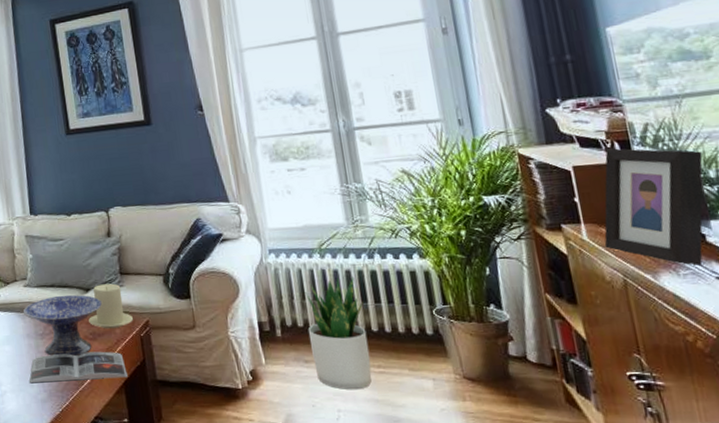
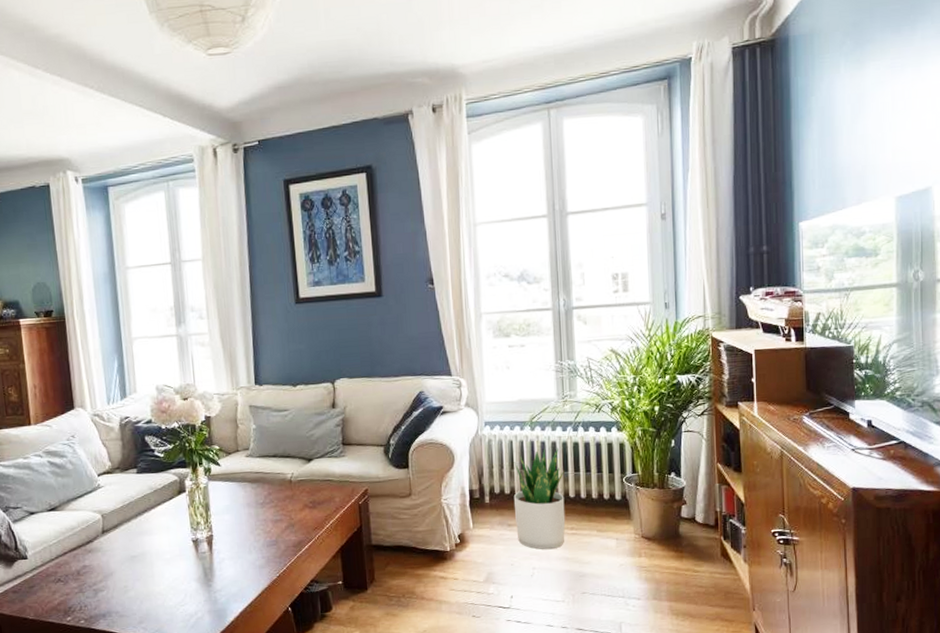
decorative bowl: present [23,295,102,357] -> none [244,465,323,524]
magazine: present [29,351,128,384] -> none [248,519,344,551]
candle: present [88,283,134,329] -> none [309,454,354,498]
picture frame: present [604,148,703,265] -> none [770,334,858,439]

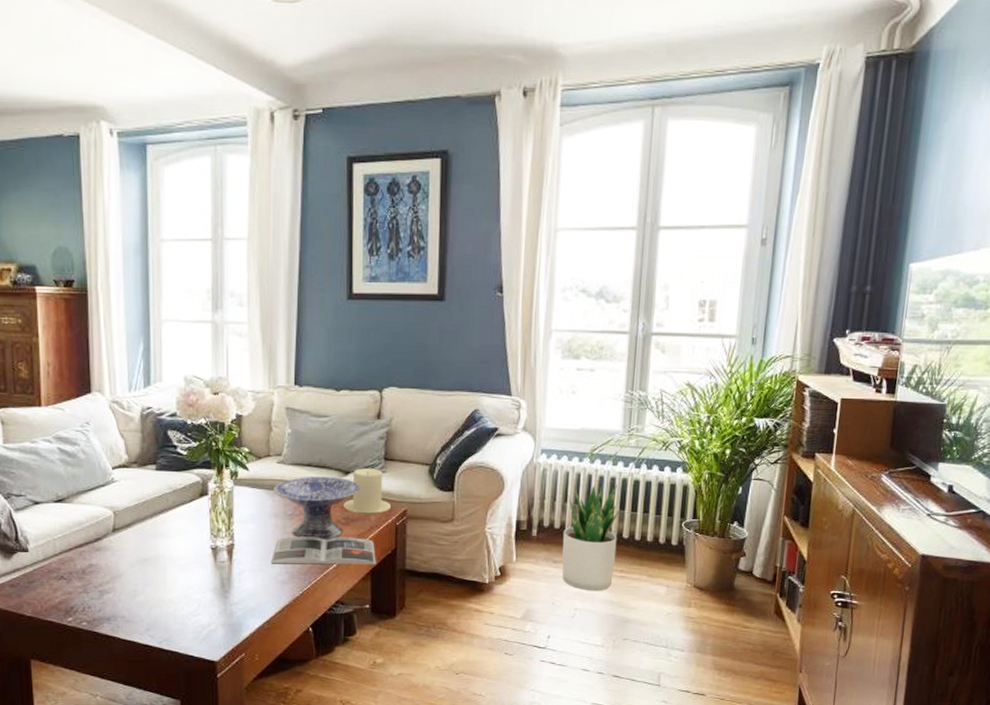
decorative bowl: none [244,465,323,524] -> present [273,476,360,540]
magazine: none [248,519,344,551] -> present [271,536,376,565]
candle: none [309,454,354,498] -> present [344,468,392,515]

